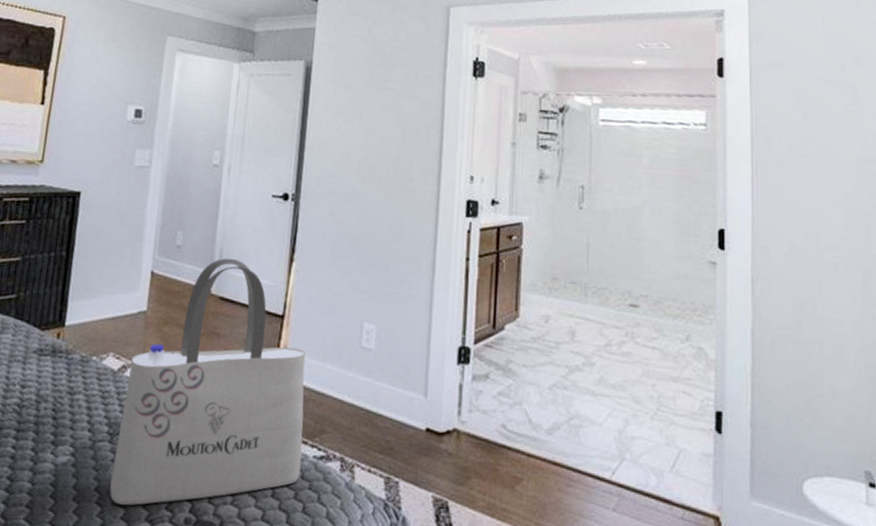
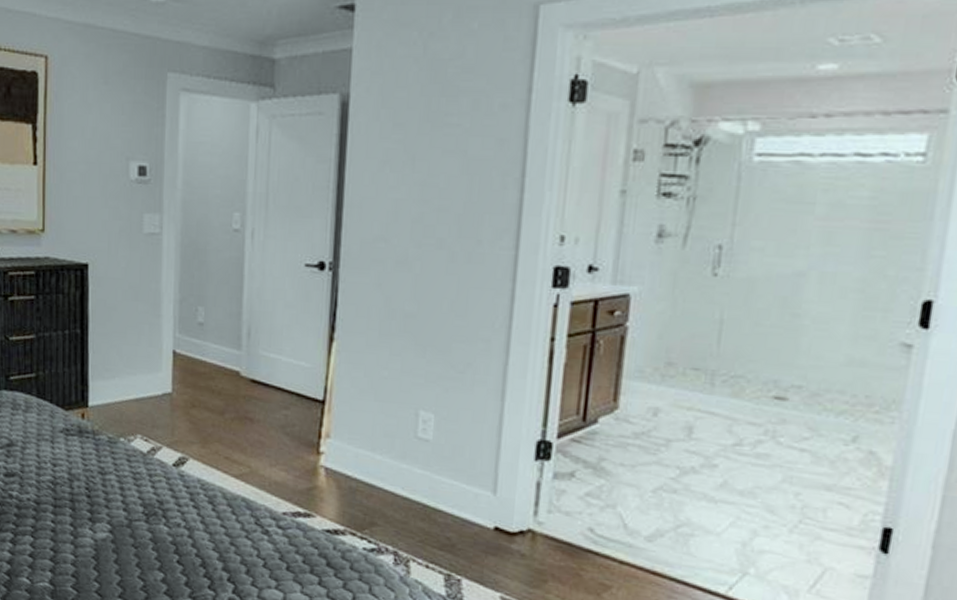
tote bag: present [109,258,306,505] -> none [151,336,352,583]

